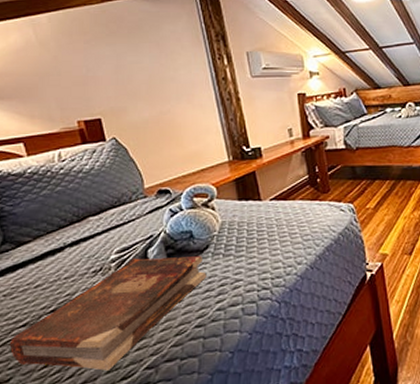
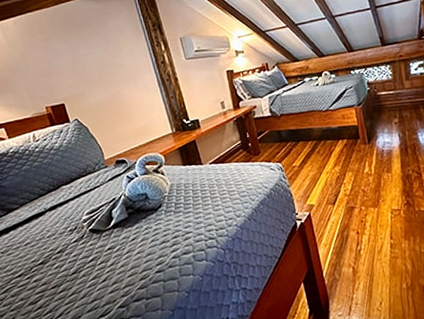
book: present [9,255,207,371] -> none [9,213,162,310]

